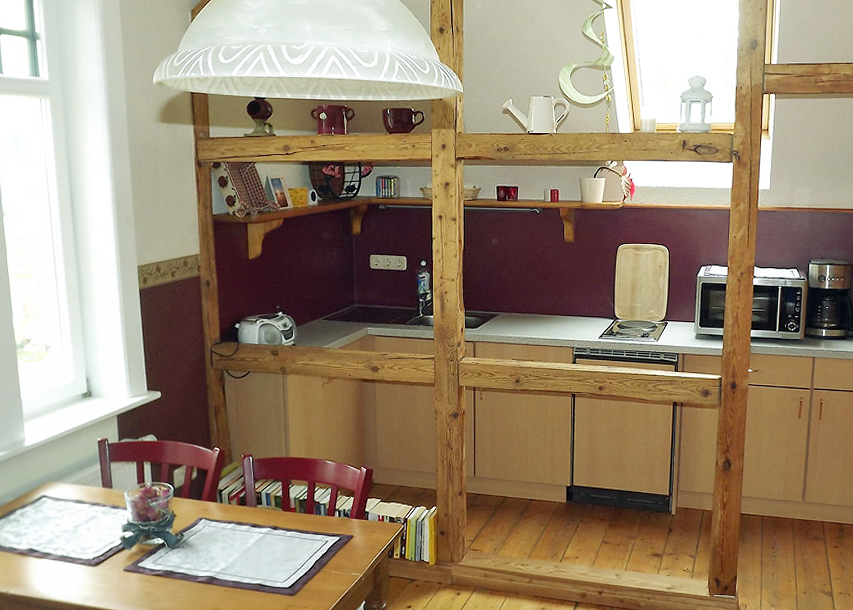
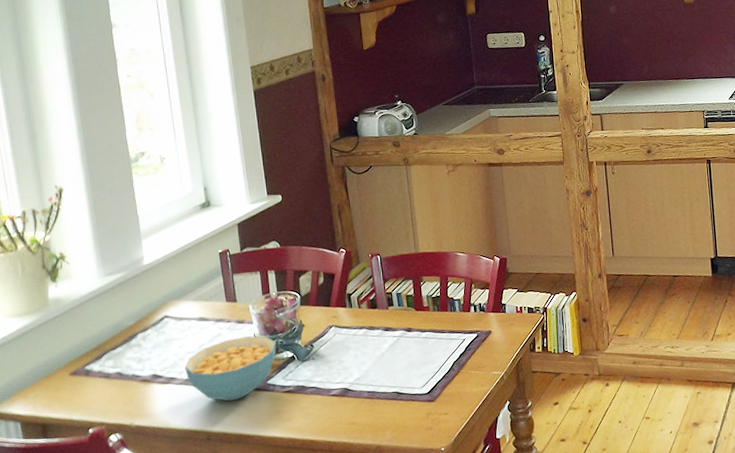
cereal bowl: none [60,521,148,579] -> present [185,336,276,402]

